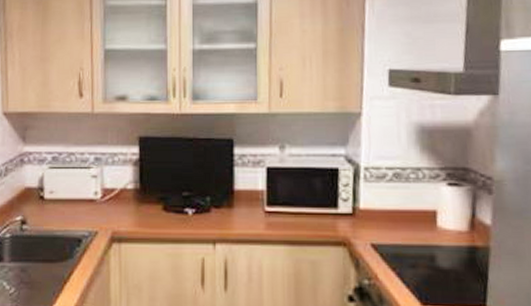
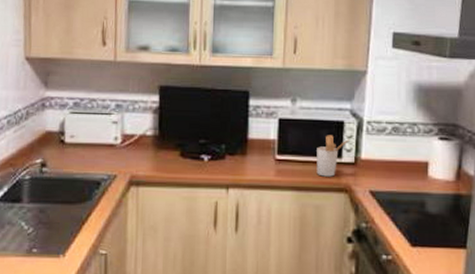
utensil holder: none [309,183,345,229] -> present [316,135,349,177]

